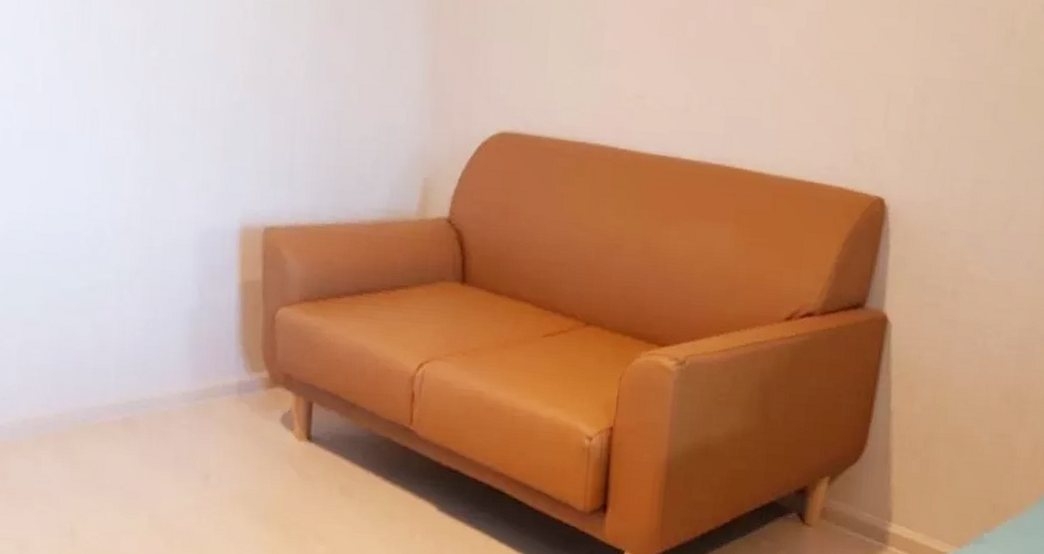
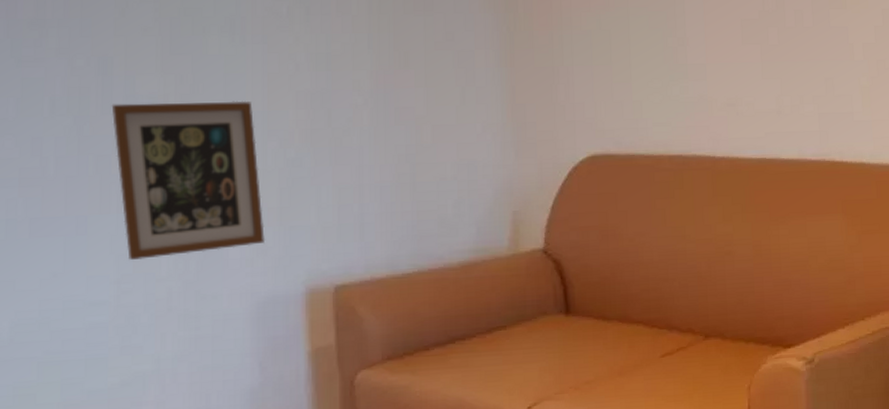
picture frame: none [89,32,210,180] -> present [111,100,266,260]

